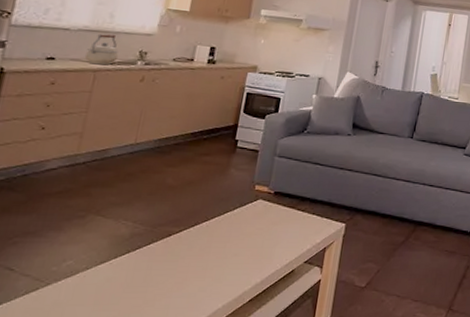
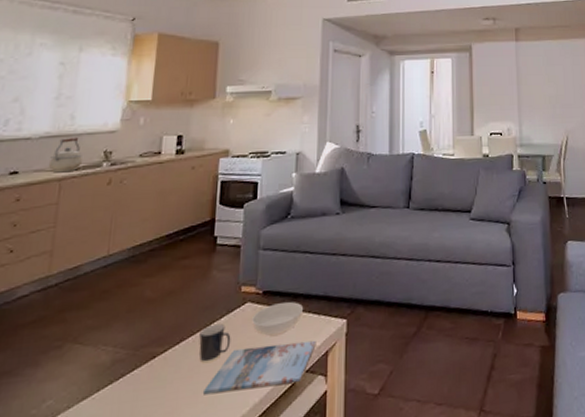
mug: none [211,214,242,246] -> present [199,323,231,364]
magazine: none [212,237,317,270] -> present [204,340,316,394]
bowl: none [261,202,309,231] -> present [252,301,304,337]

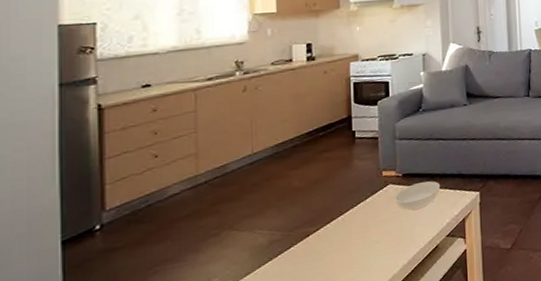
kettle: present [48,136,83,173] -> none [180,49,215,84]
mug: present [199,323,231,364] -> none [348,203,377,238]
magazine: present [204,340,316,394] -> none [357,210,454,261]

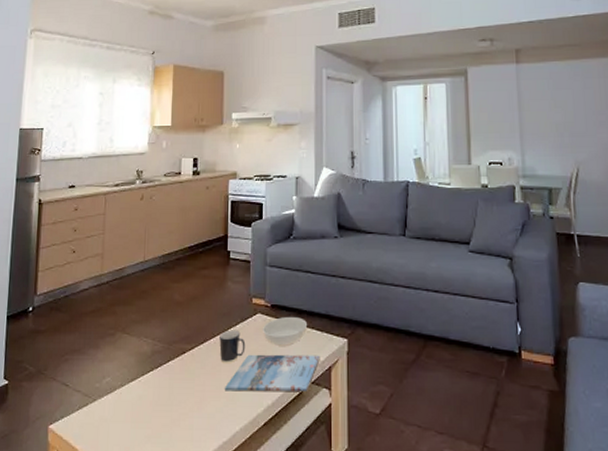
mug: none [348,203,377,238] -> present [219,330,246,364]
magazine: none [357,210,454,261] -> present [225,354,320,391]

